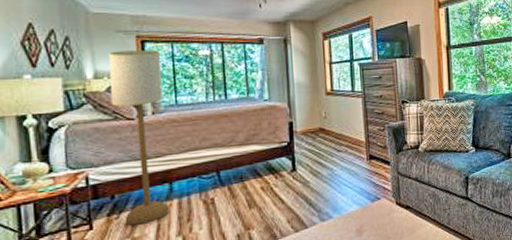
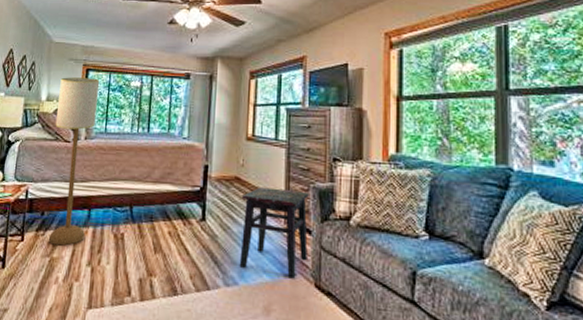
side table: none [328,131,388,203] -> present [239,187,309,279]

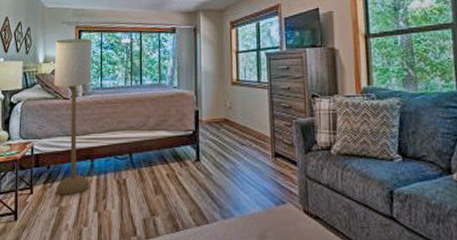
side table: present [239,187,309,279] -> none [232,126,295,207]

